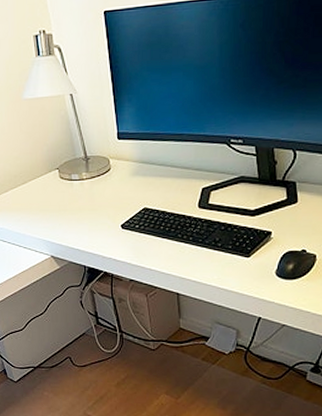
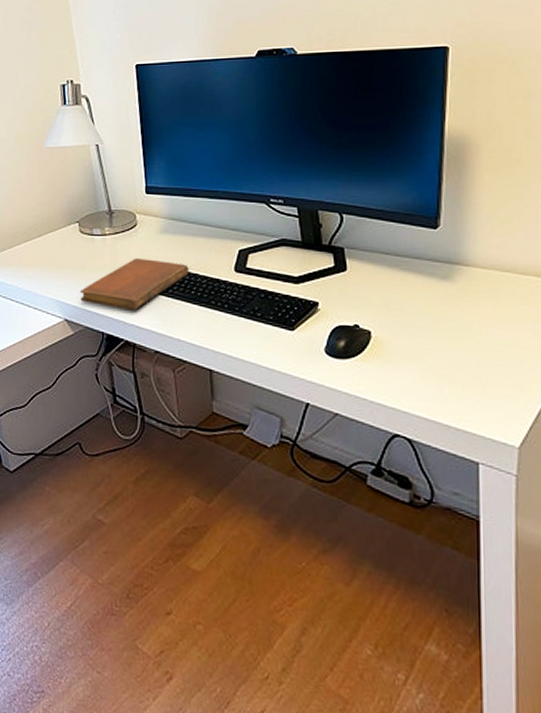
notebook: none [62,200,158,246] -> present [79,258,189,311]

